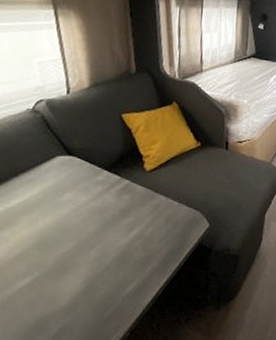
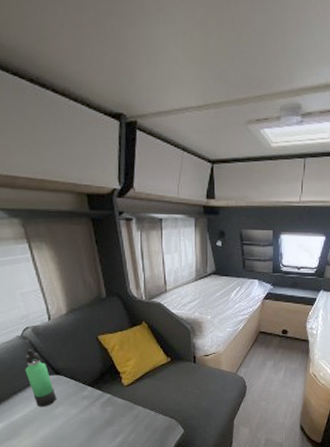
thermos bottle: none [32,125,66,193] -> present [25,349,57,407]

